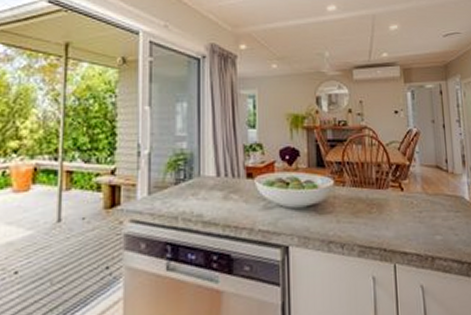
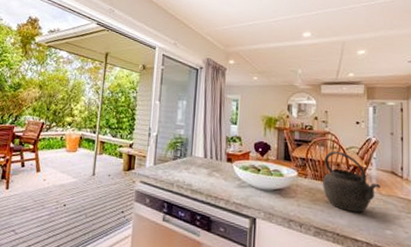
kettle: none [362,148,427,221] -> present [322,150,382,213]

